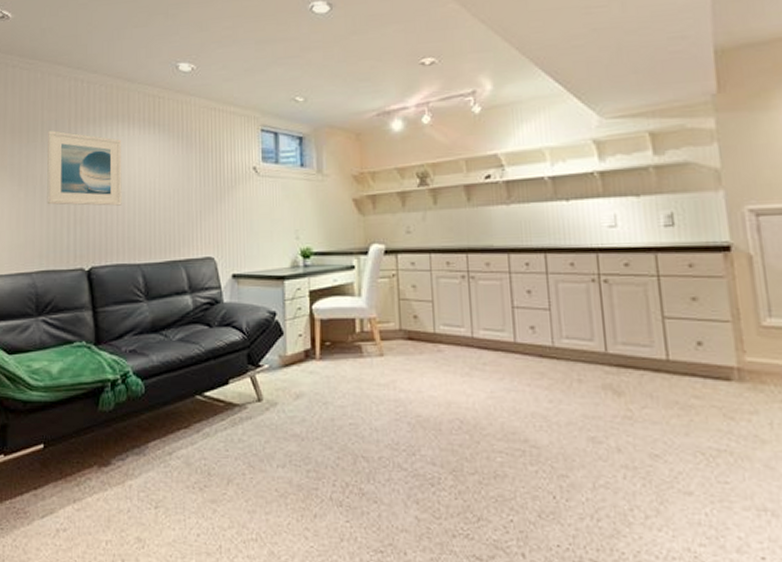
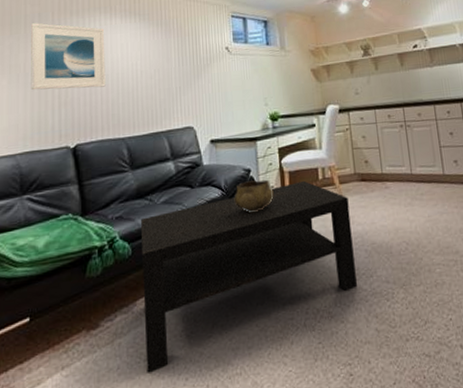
coffee table: none [155,331,395,522] -> present [141,180,357,374]
decorative bowl: none [257,326,302,362] -> present [235,179,274,212]

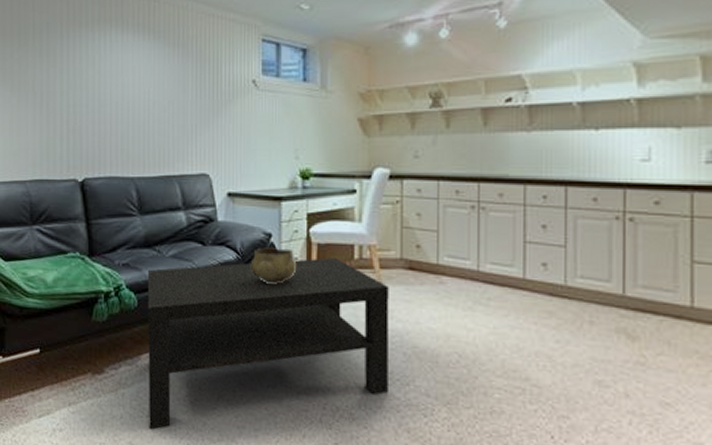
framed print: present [31,23,106,91] -> none [39,34,116,116]

